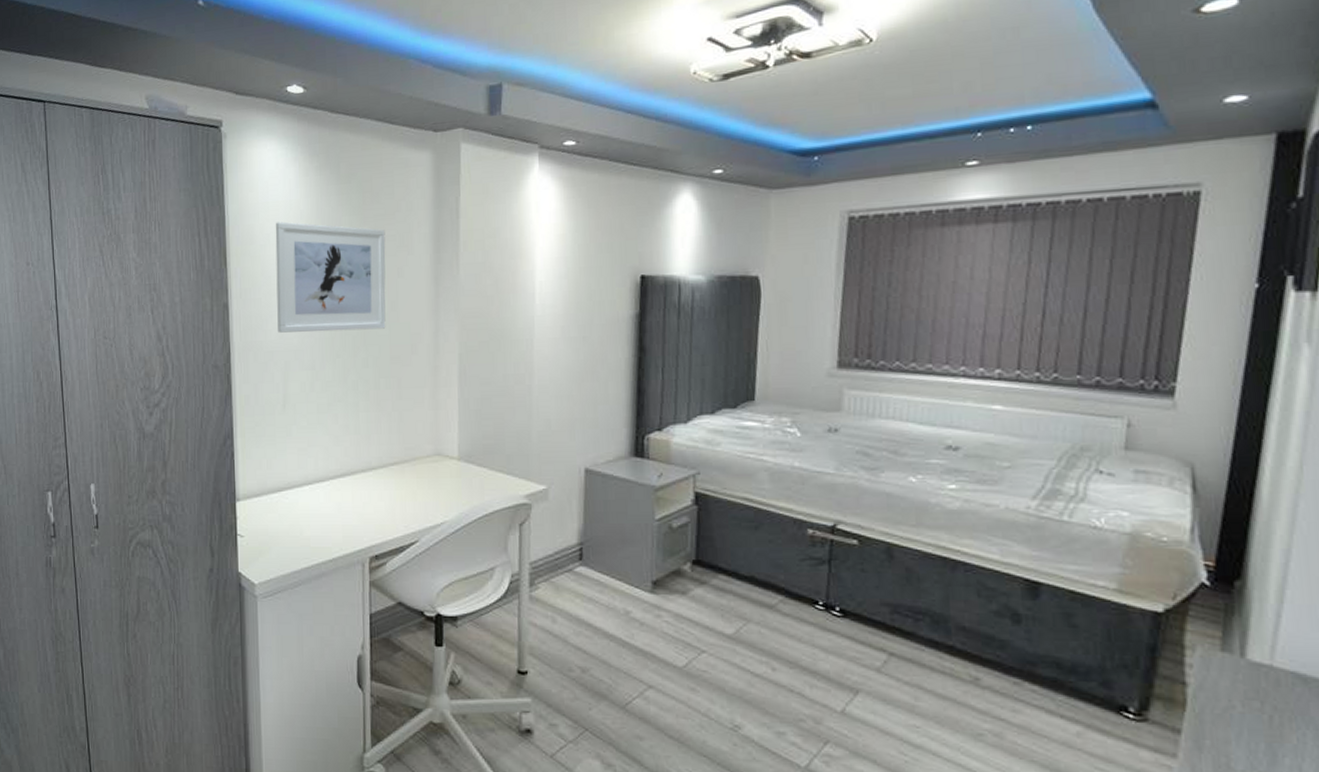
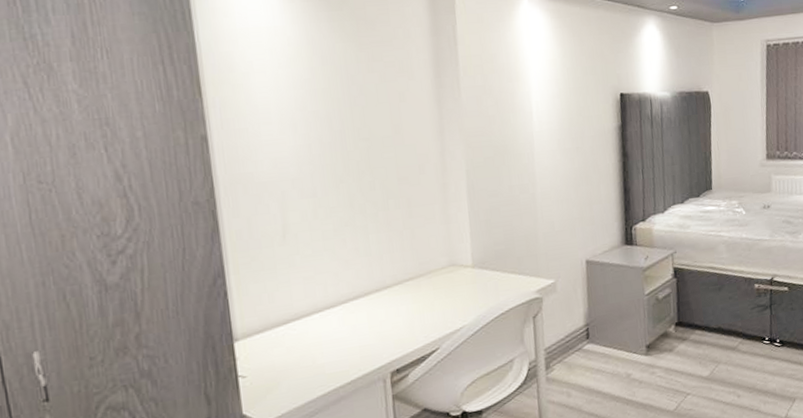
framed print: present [275,221,386,333] -> none [258,48,391,163]

